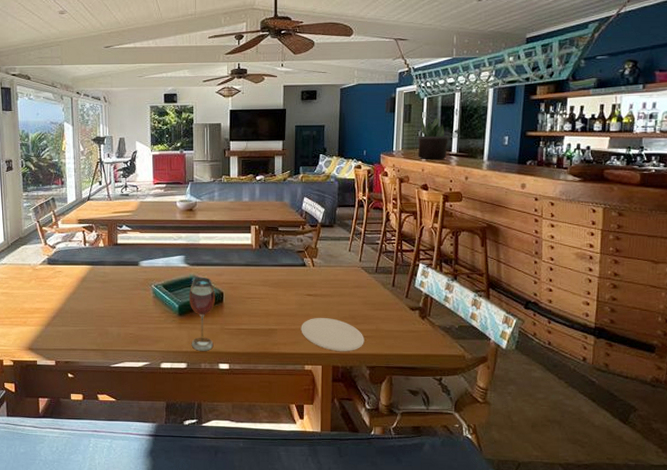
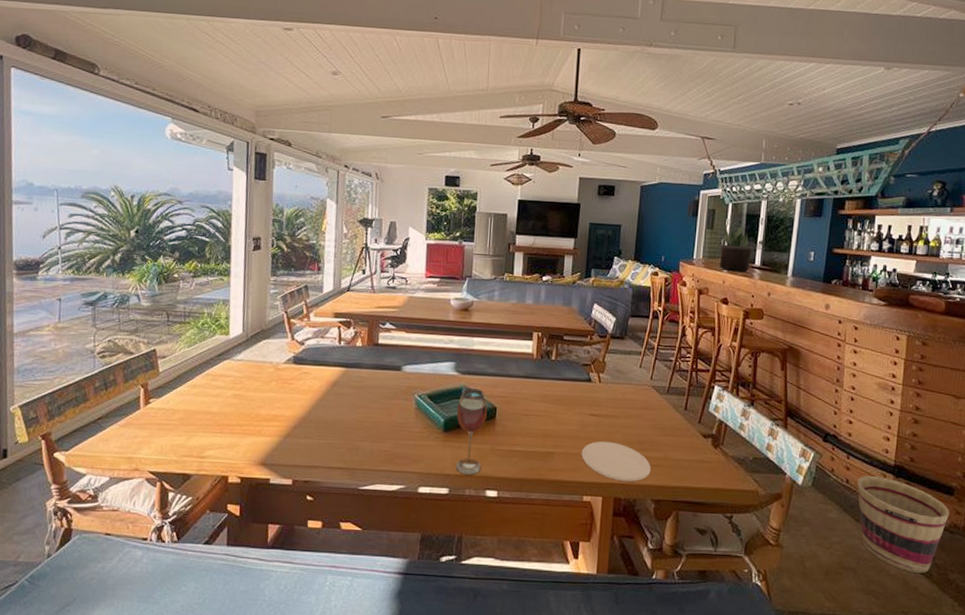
basket: none [559,338,652,424] -> present [857,476,950,573]

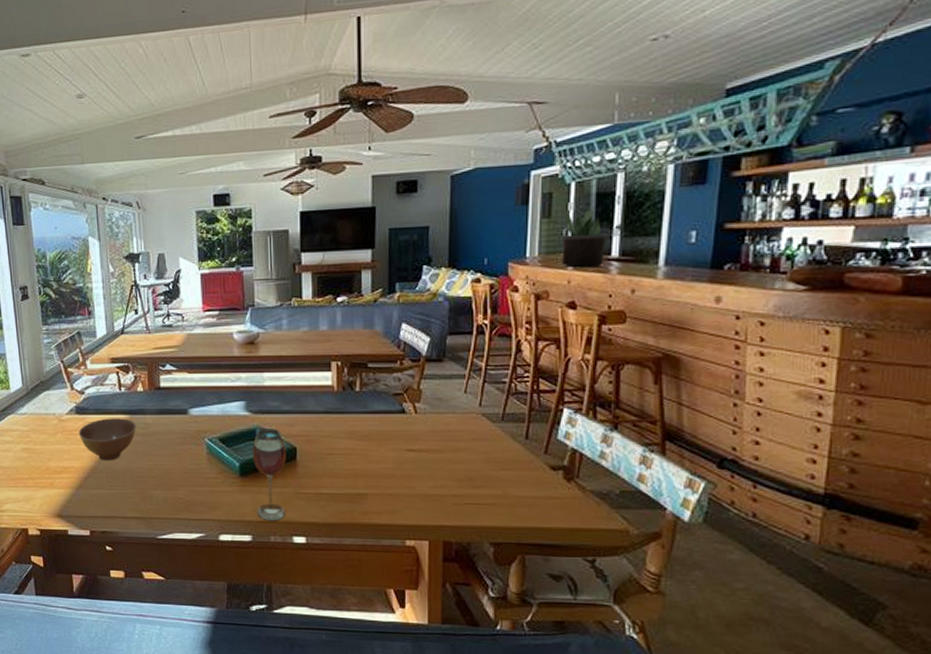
bowl: none [293,369,352,411] -> present [78,418,137,461]
plate: present [581,441,651,482] -> none [399,480,487,524]
basket: present [857,476,950,573] -> none [769,508,912,626]

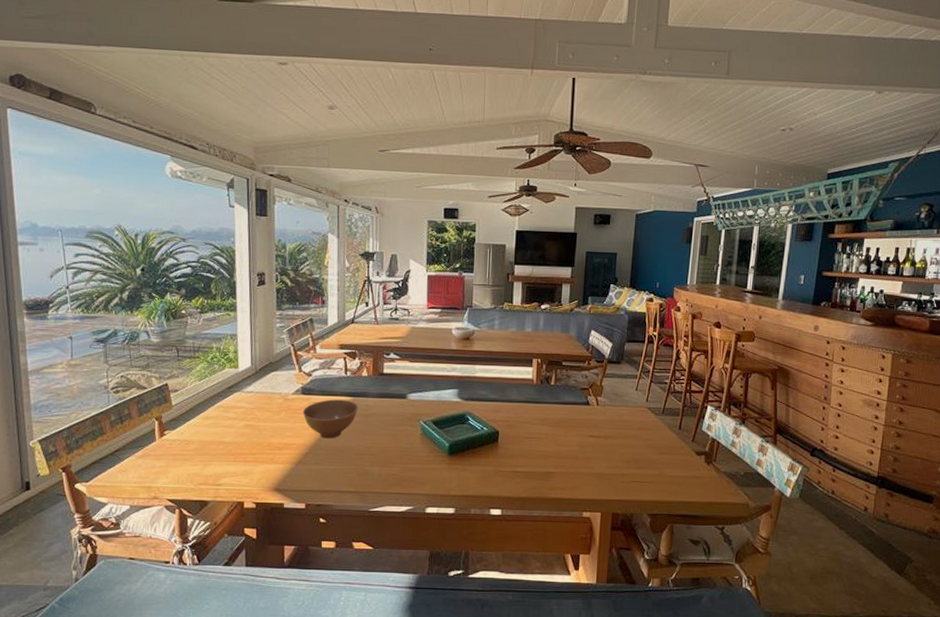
wineglass: present [252,427,287,521] -> none [460,413,491,495]
planter: present [561,209,609,268] -> none [713,249,746,297]

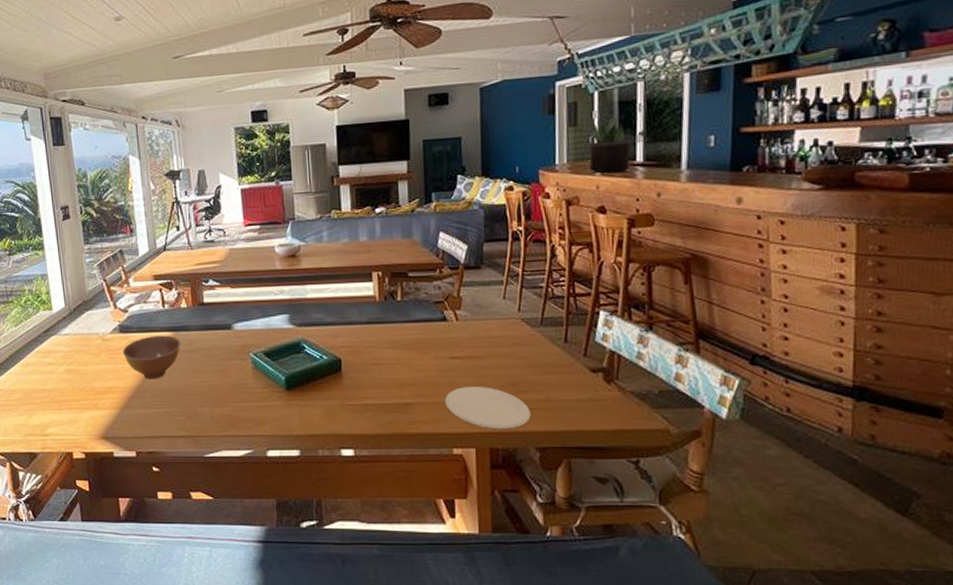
plate: none [580,461,647,499] -> present [444,387,531,430]
planter: none [713,249,746,297] -> present [588,116,633,174]

